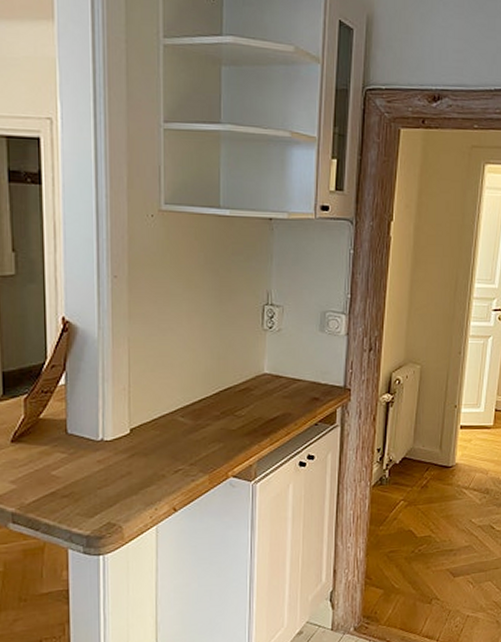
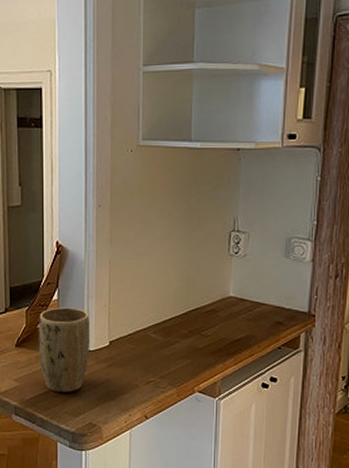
plant pot: none [40,393,106,491] -> present [38,307,89,392]

